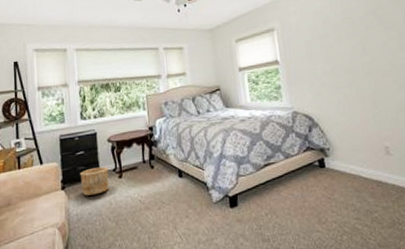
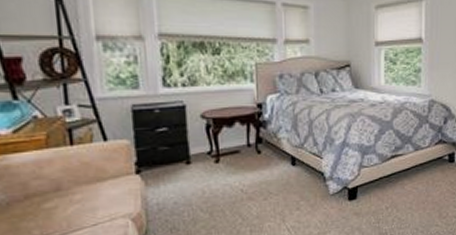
wooden bucket: present [79,166,110,196] -> none [161,148,203,182]

